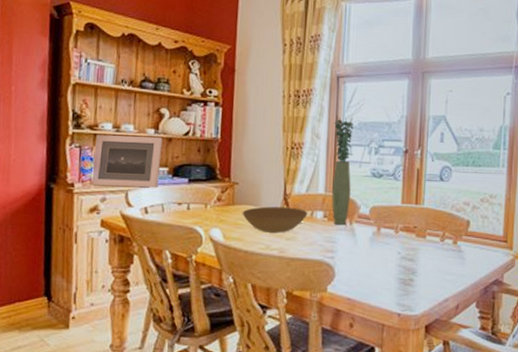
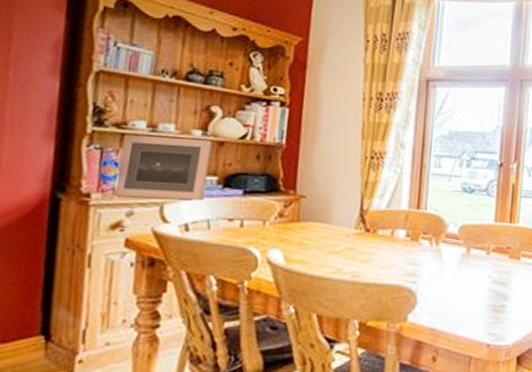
bowl: present [242,206,308,233] -> none [308,224,388,255]
vase: present [331,115,354,225] -> none [415,122,444,246]

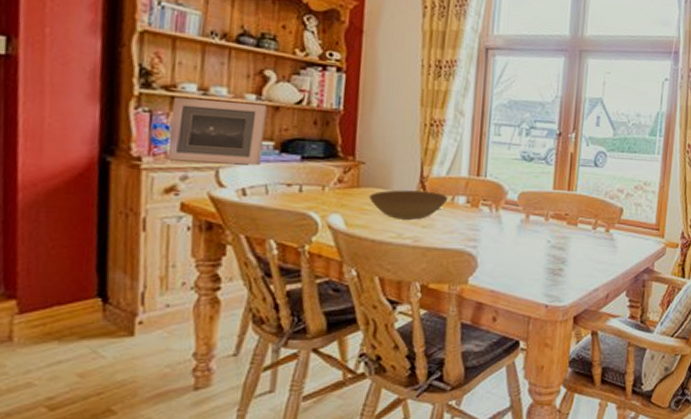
bowl: none [308,224,388,255] -> present [369,190,448,220]

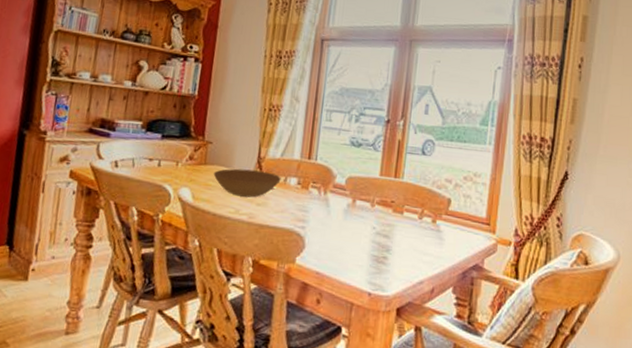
picture frame: present [165,98,267,166] -> none [63,83,140,142]

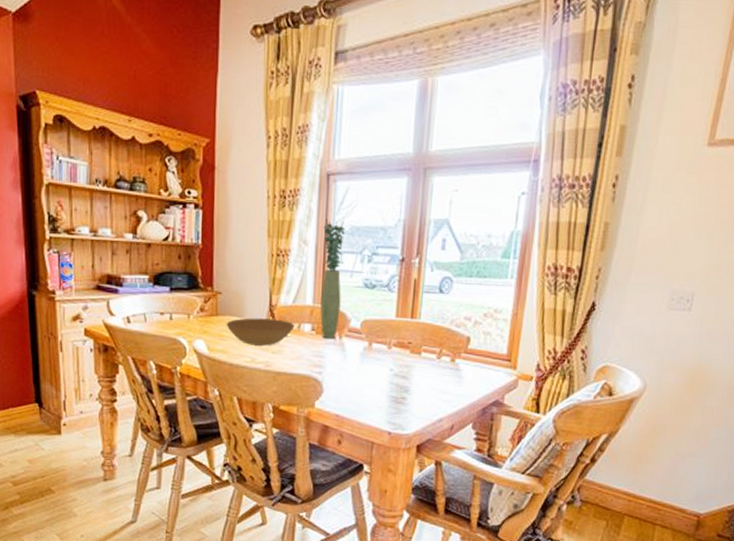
vase: none [306,79,335,194] -> present [320,218,345,339]

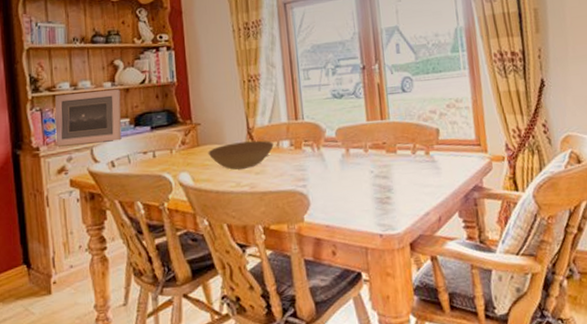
picture frame: none [71,240,142,297] -> present [55,89,122,147]
vase: present [320,218,345,339] -> none [287,41,315,152]

